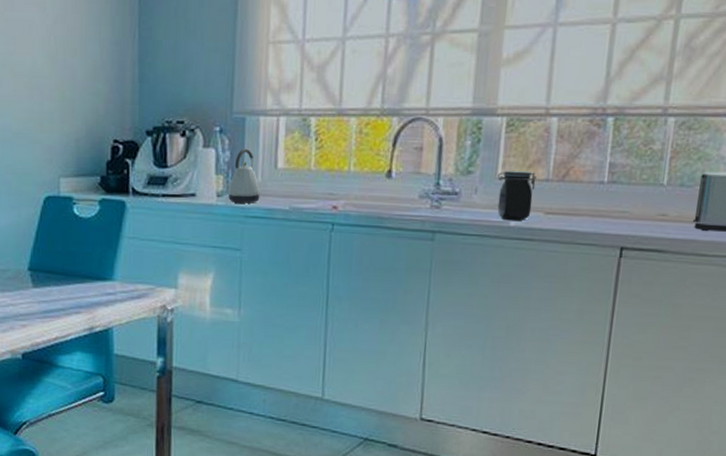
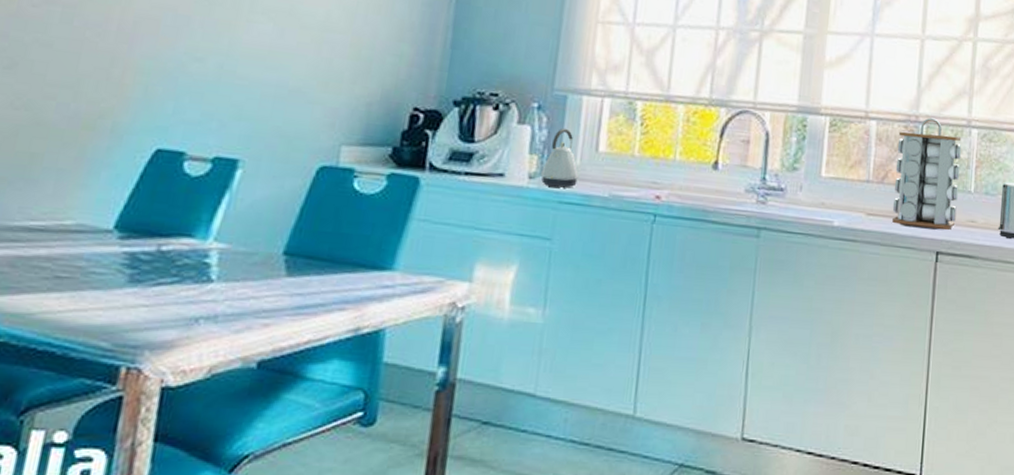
jar: present [497,171,536,221] -> none [821,169,858,221]
spice rack: none [573,109,655,226] -> present [892,117,962,230]

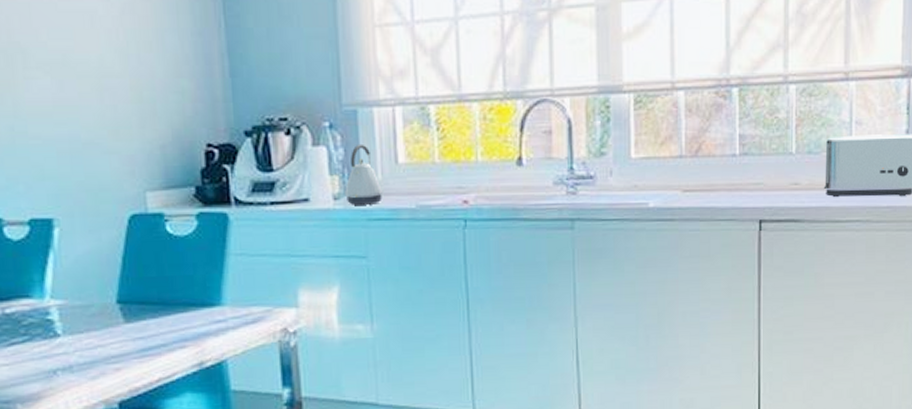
spice rack: present [892,117,962,230] -> none [709,79,778,199]

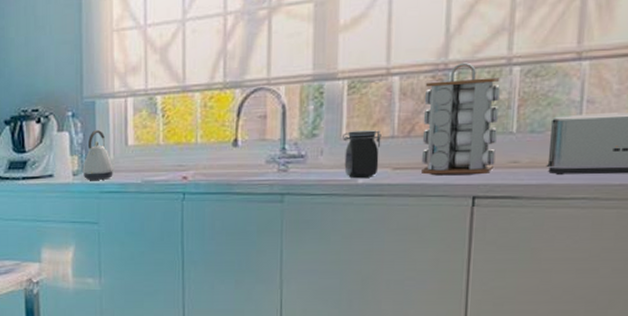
jar: none [631,149,670,201] -> present [343,130,382,178]
spice rack: none [709,79,778,199] -> present [421,62,500,176]

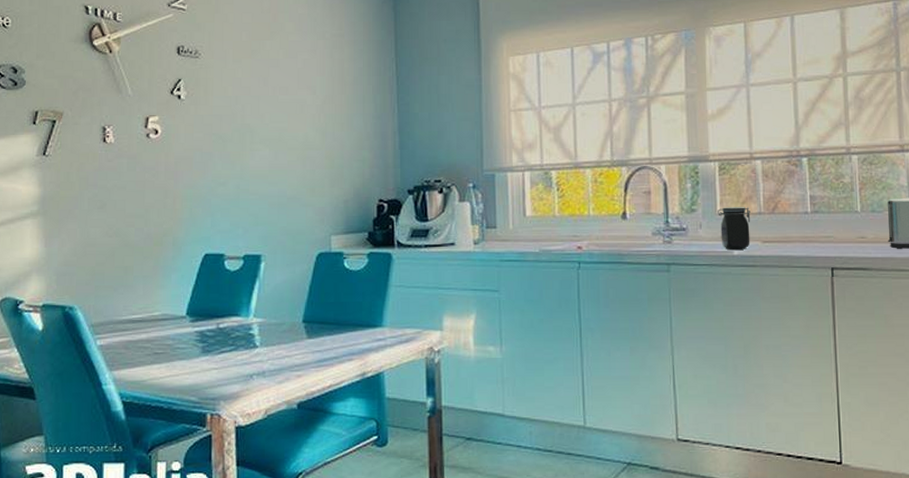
kettle: present [82,129,115,180] -> none [483,200,514,249]
spice rack: present [421,62,500,176] -> none [782,150,846,249]

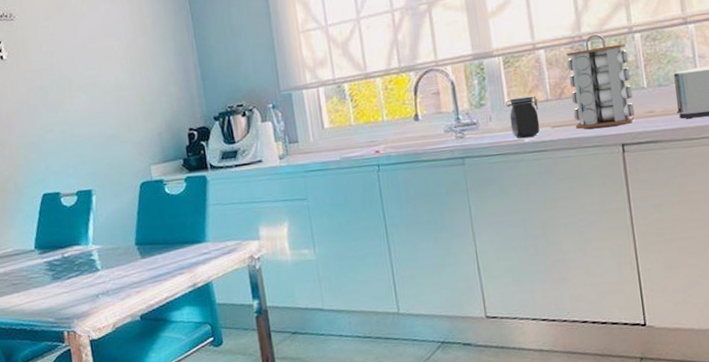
spice rack: none [782,150,846,249] -> present [566,33,635,130]

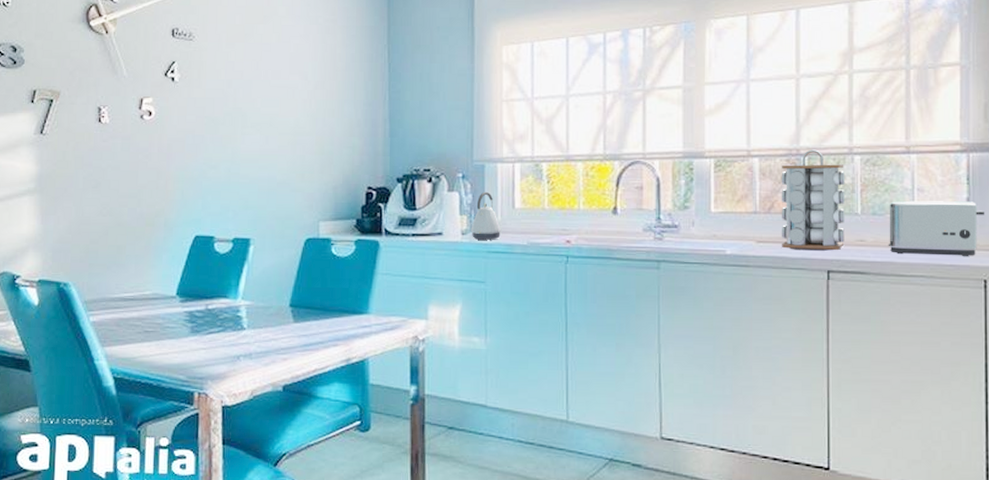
kettle: none [287,117,315,162] -> present [471,191,502,240]
jar: present [505,96,540,138] -> none [711,205,745,249]

